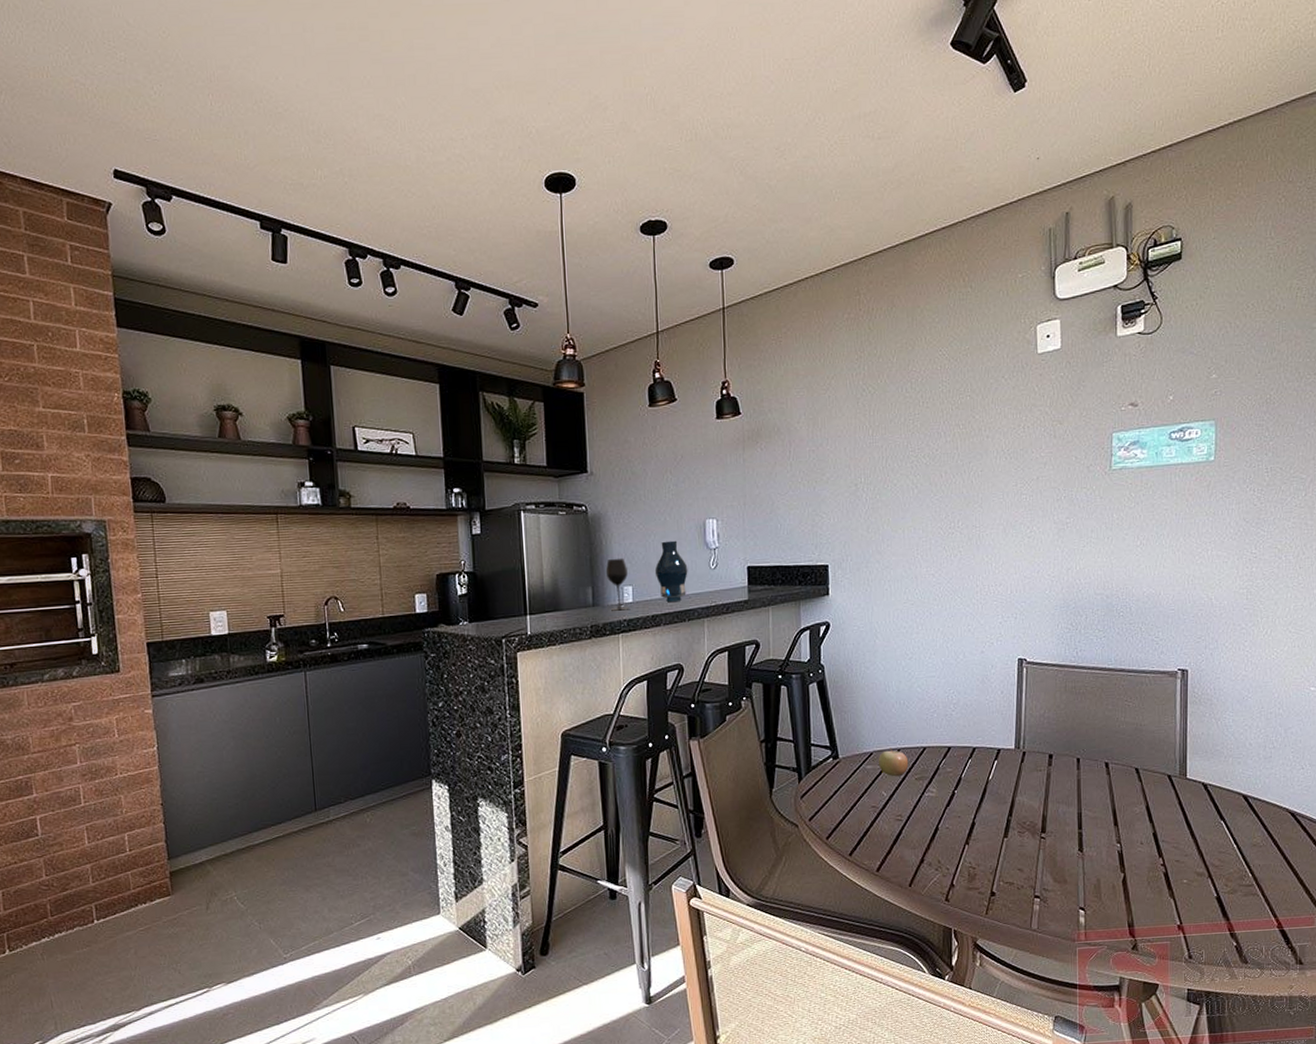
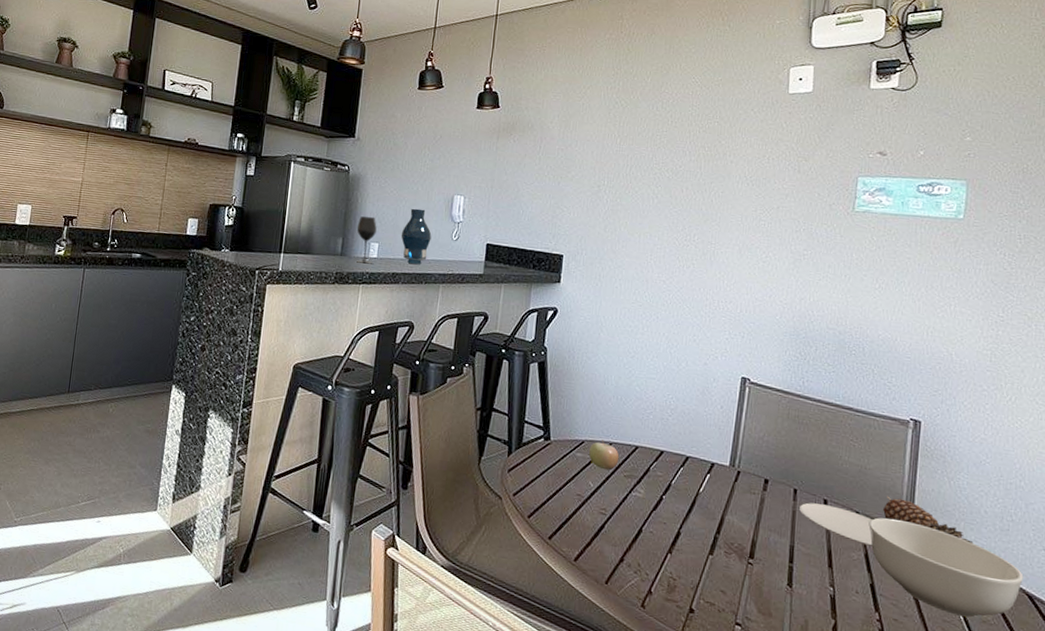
plate: none [1084,767,1152,798] -> present [799,502,873,546]
bowl: none [1147,767,1286,846] -> present [868,517,1024,618]
fruit: none [1160,747,1241,777] -> present [883,495,974,544]

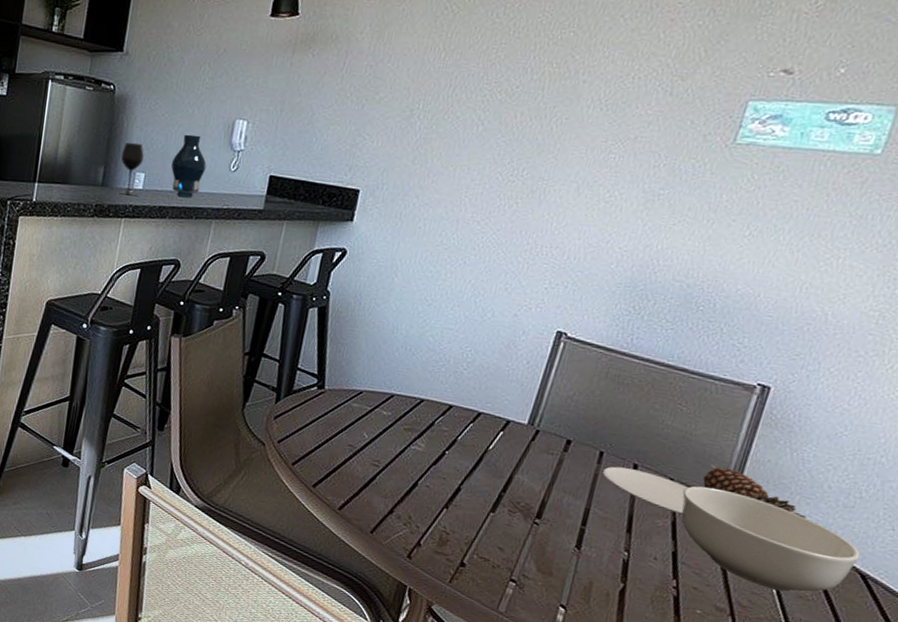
fruit: present [588,440,620,471] -> none [366,391,401,423]

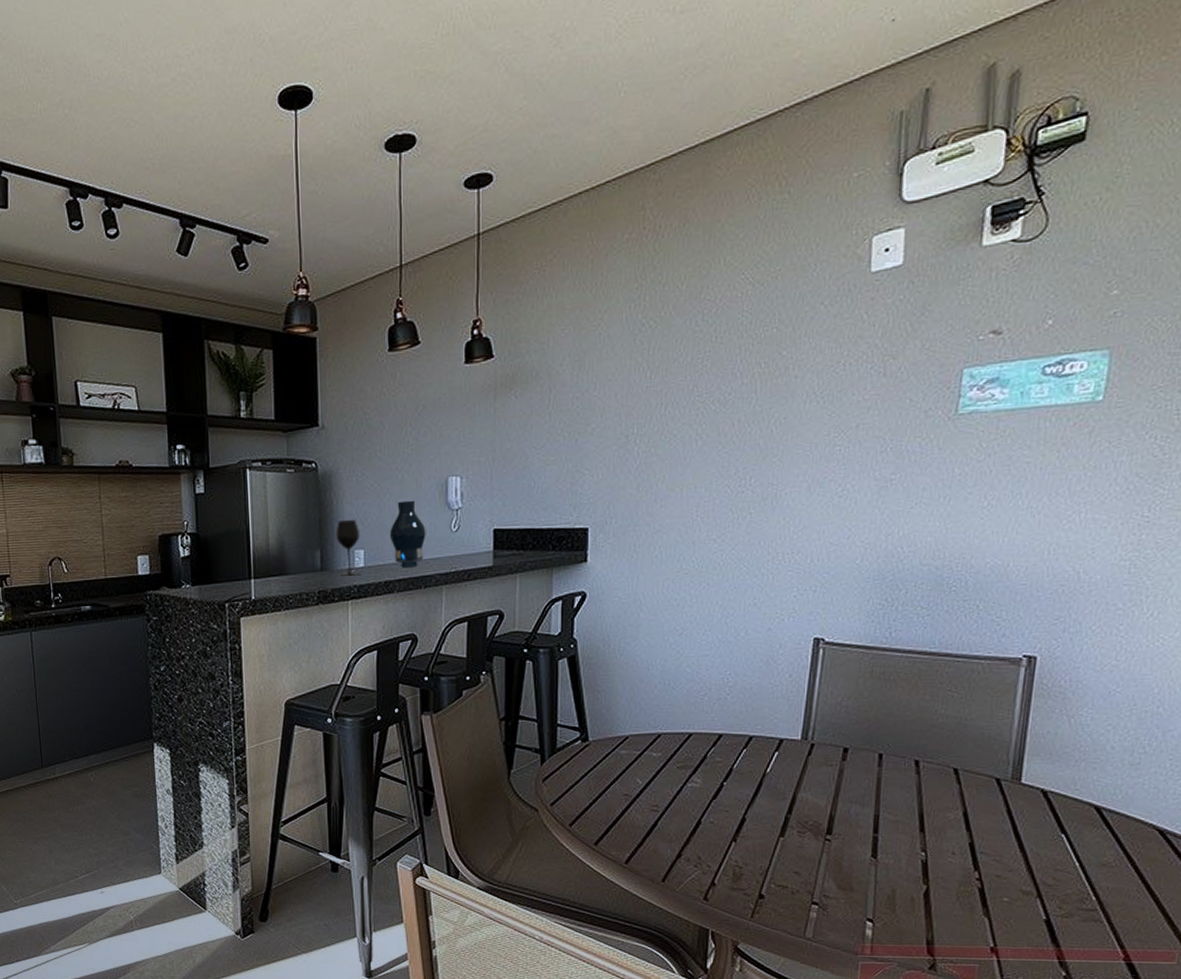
plate: present [603,466,689,515] -> none [886,766,974,803]
bowl: present [681,486,861,592] -> none [968,770,1155,864]
fruit: present [703,464,807,519] -> none [986,746,1096,784]

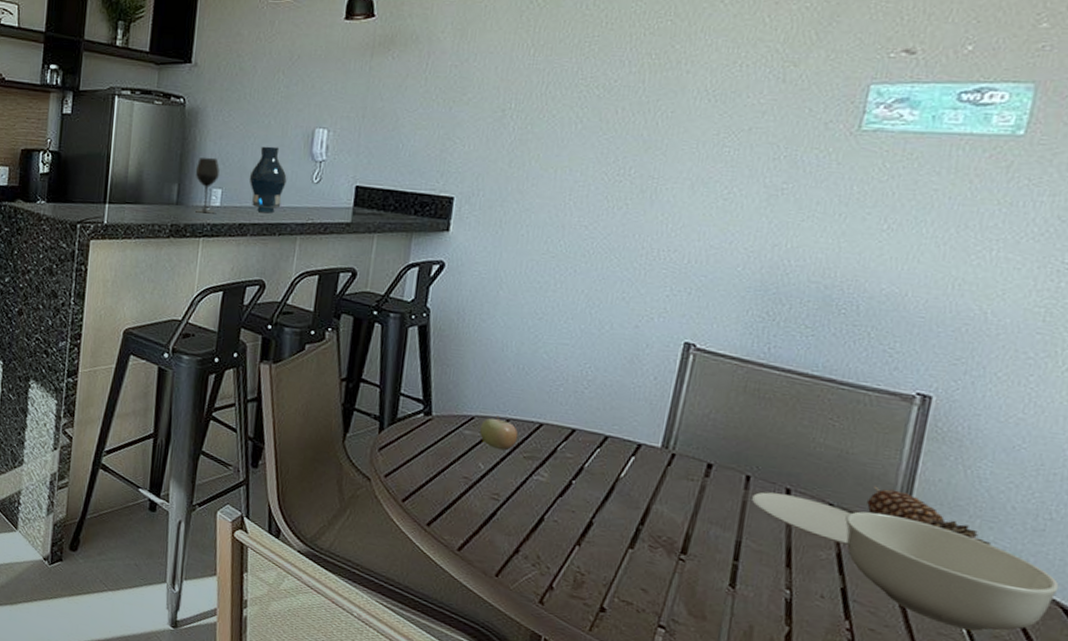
fruit: none [634,732,671,764] -> present [479,415,519,451]
plate: none [886,766,974,803] -> present [752,492,852,545]
bowl: none [968,770,1155,864] -> present [845,511,1060,632]
fruit: none [986,746,1096,784] -> present [867,486,992,546]

